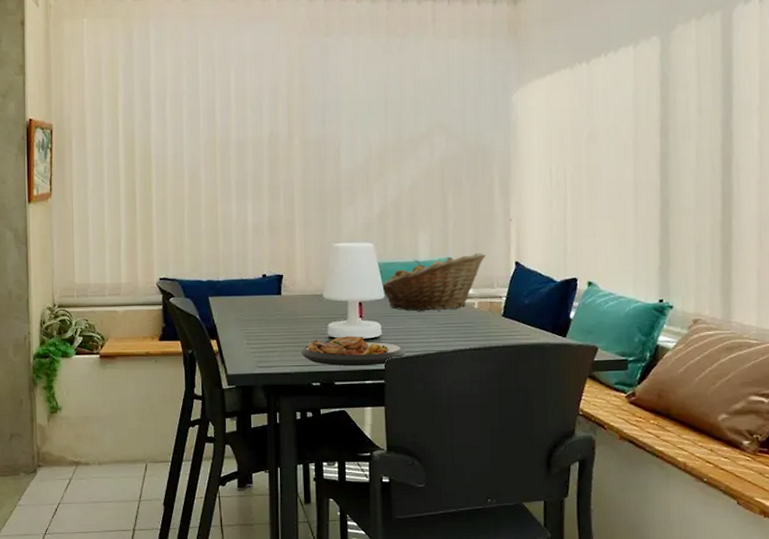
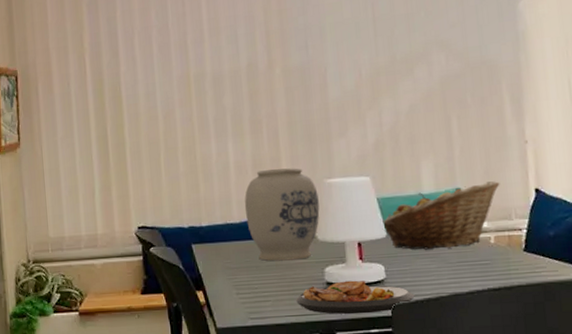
vase: none [259,231,327,316] -> present [244,168,320,261]

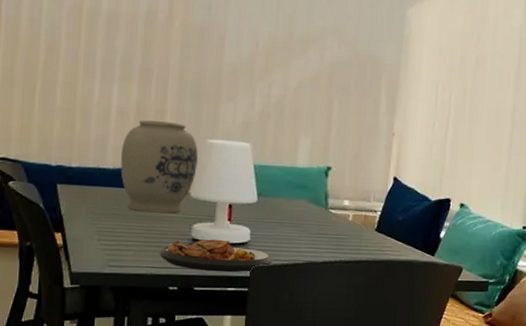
fruit basket: present [382,181,500,250] -> none [254,165,366,220]

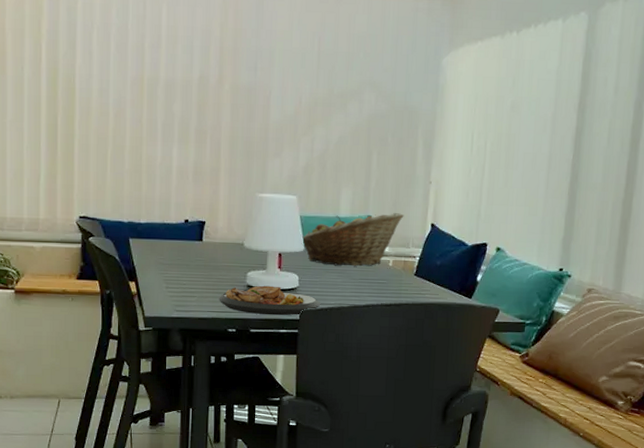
vase: present [120,120,198,214] -> none [182,177,250,263]
fruit basket: none [254,165,366,220] -> present [301,213,404,267]

